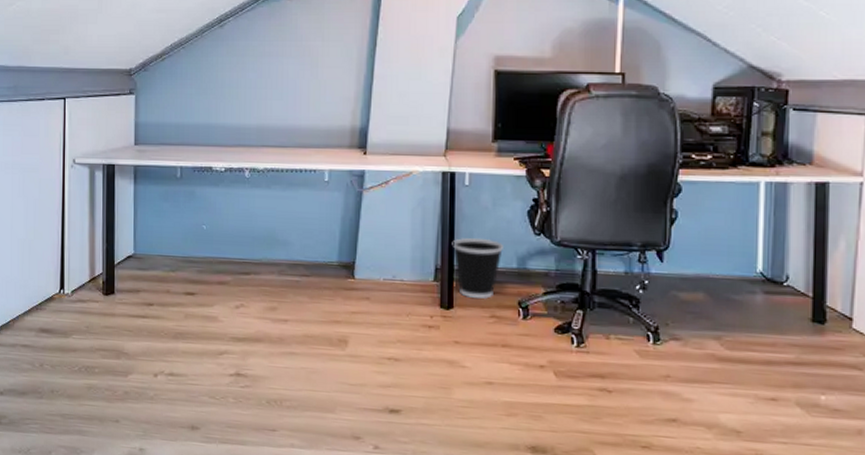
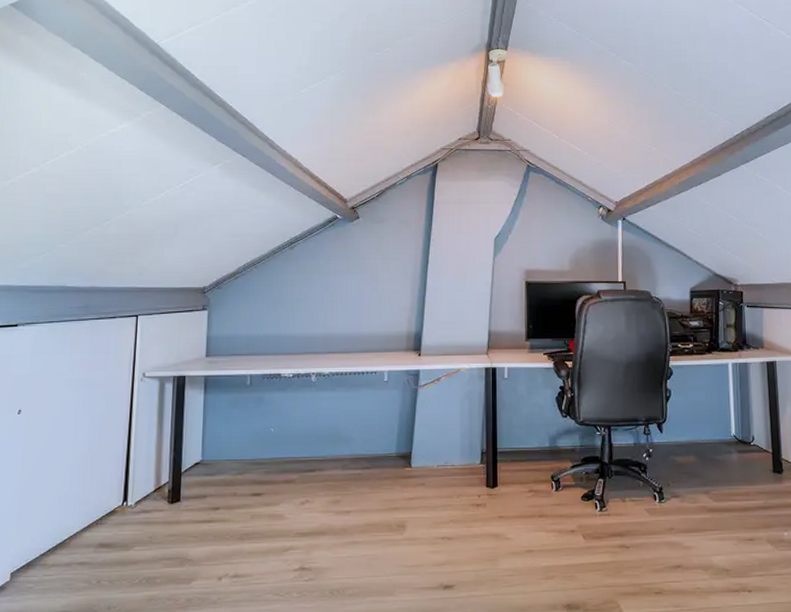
wastebasket: present [452,237,503,299] -> none [495,423,537,476]

